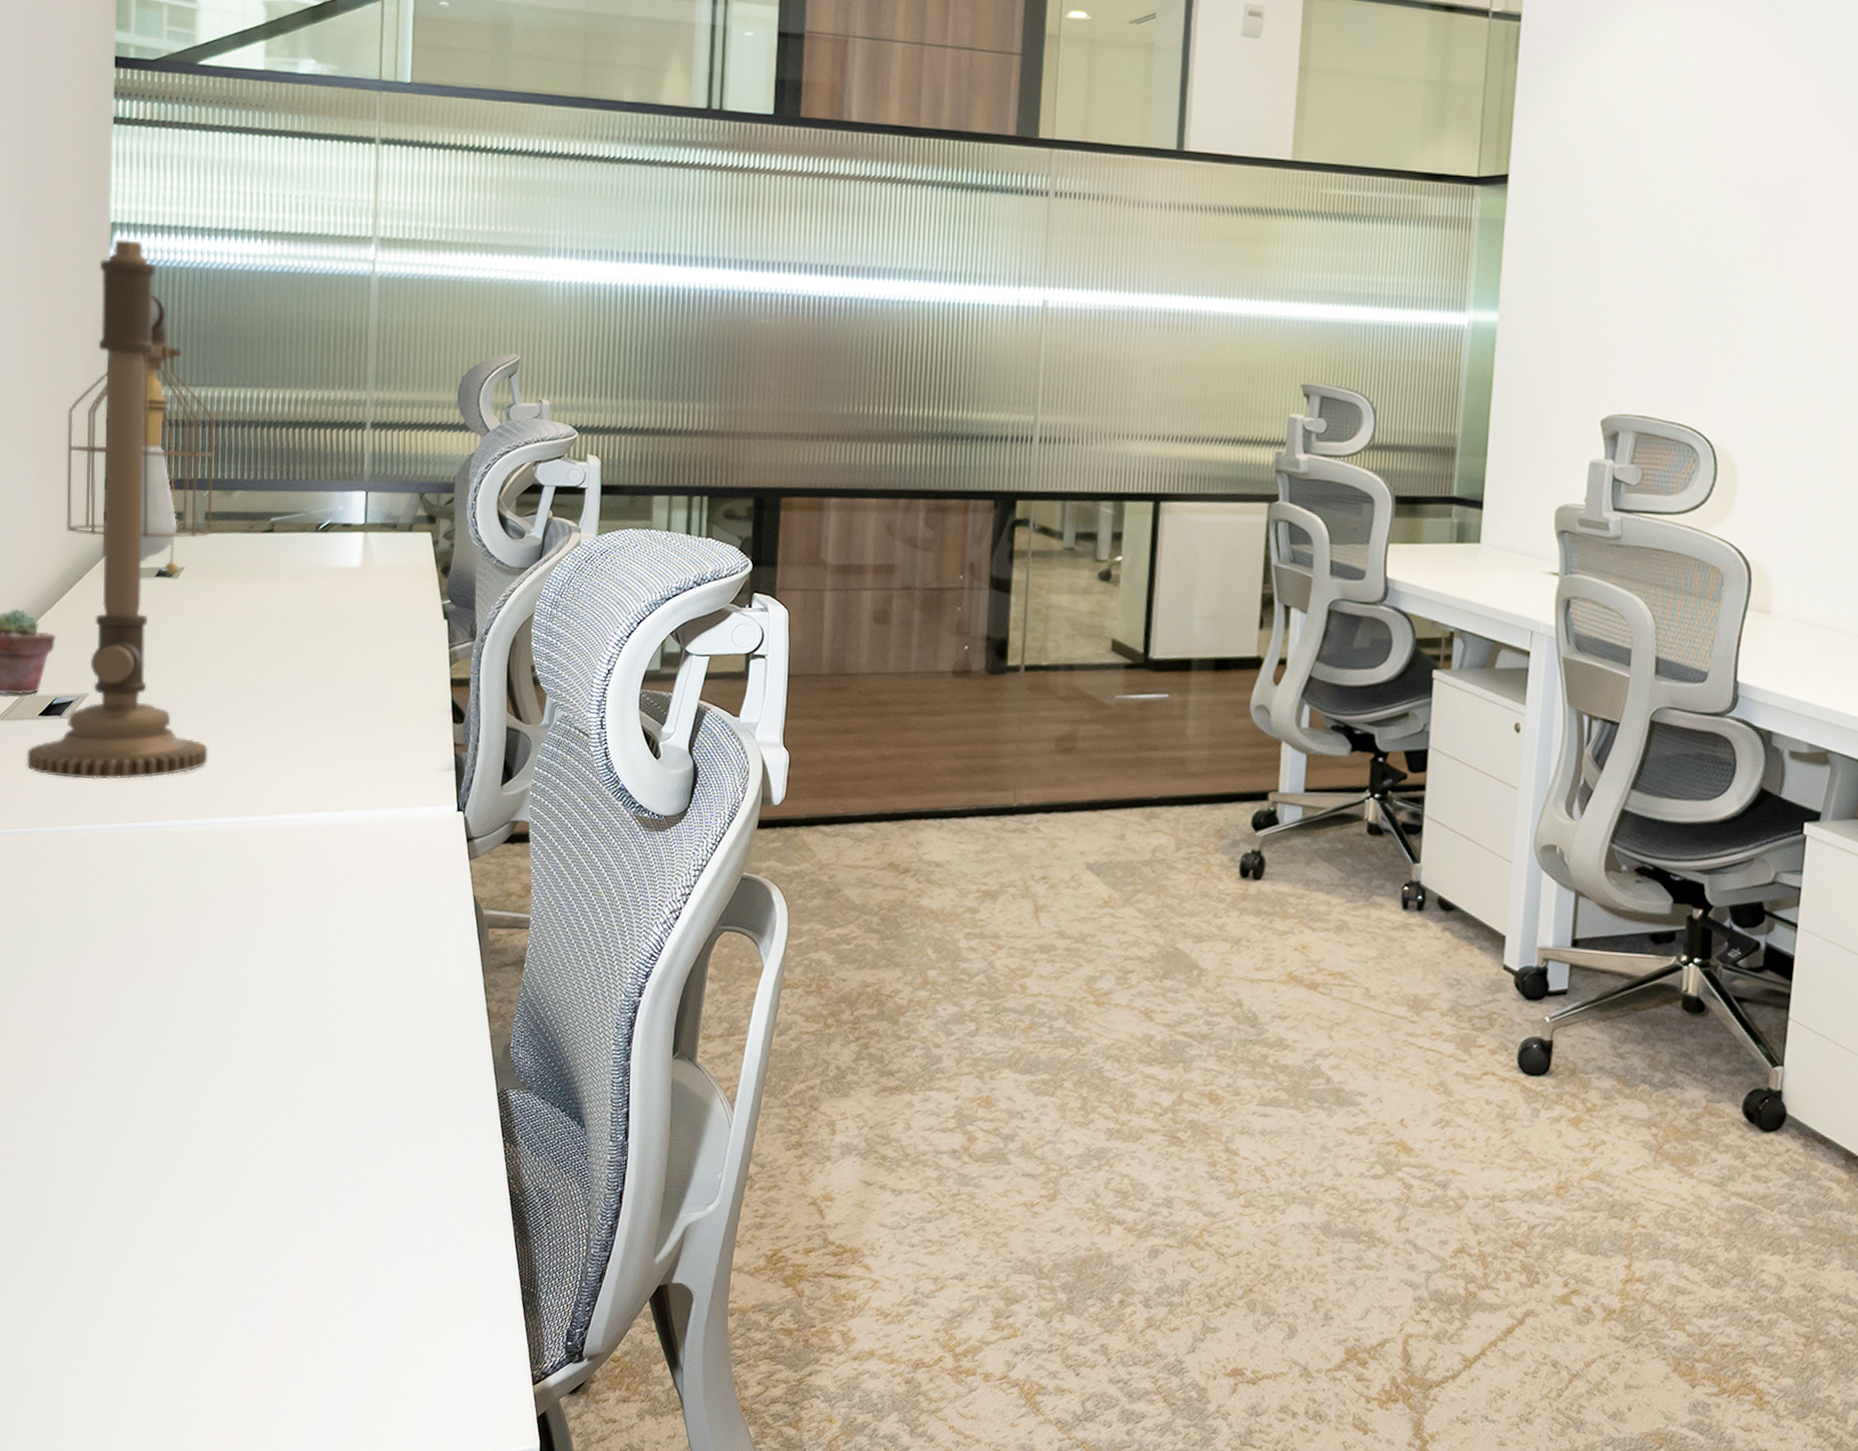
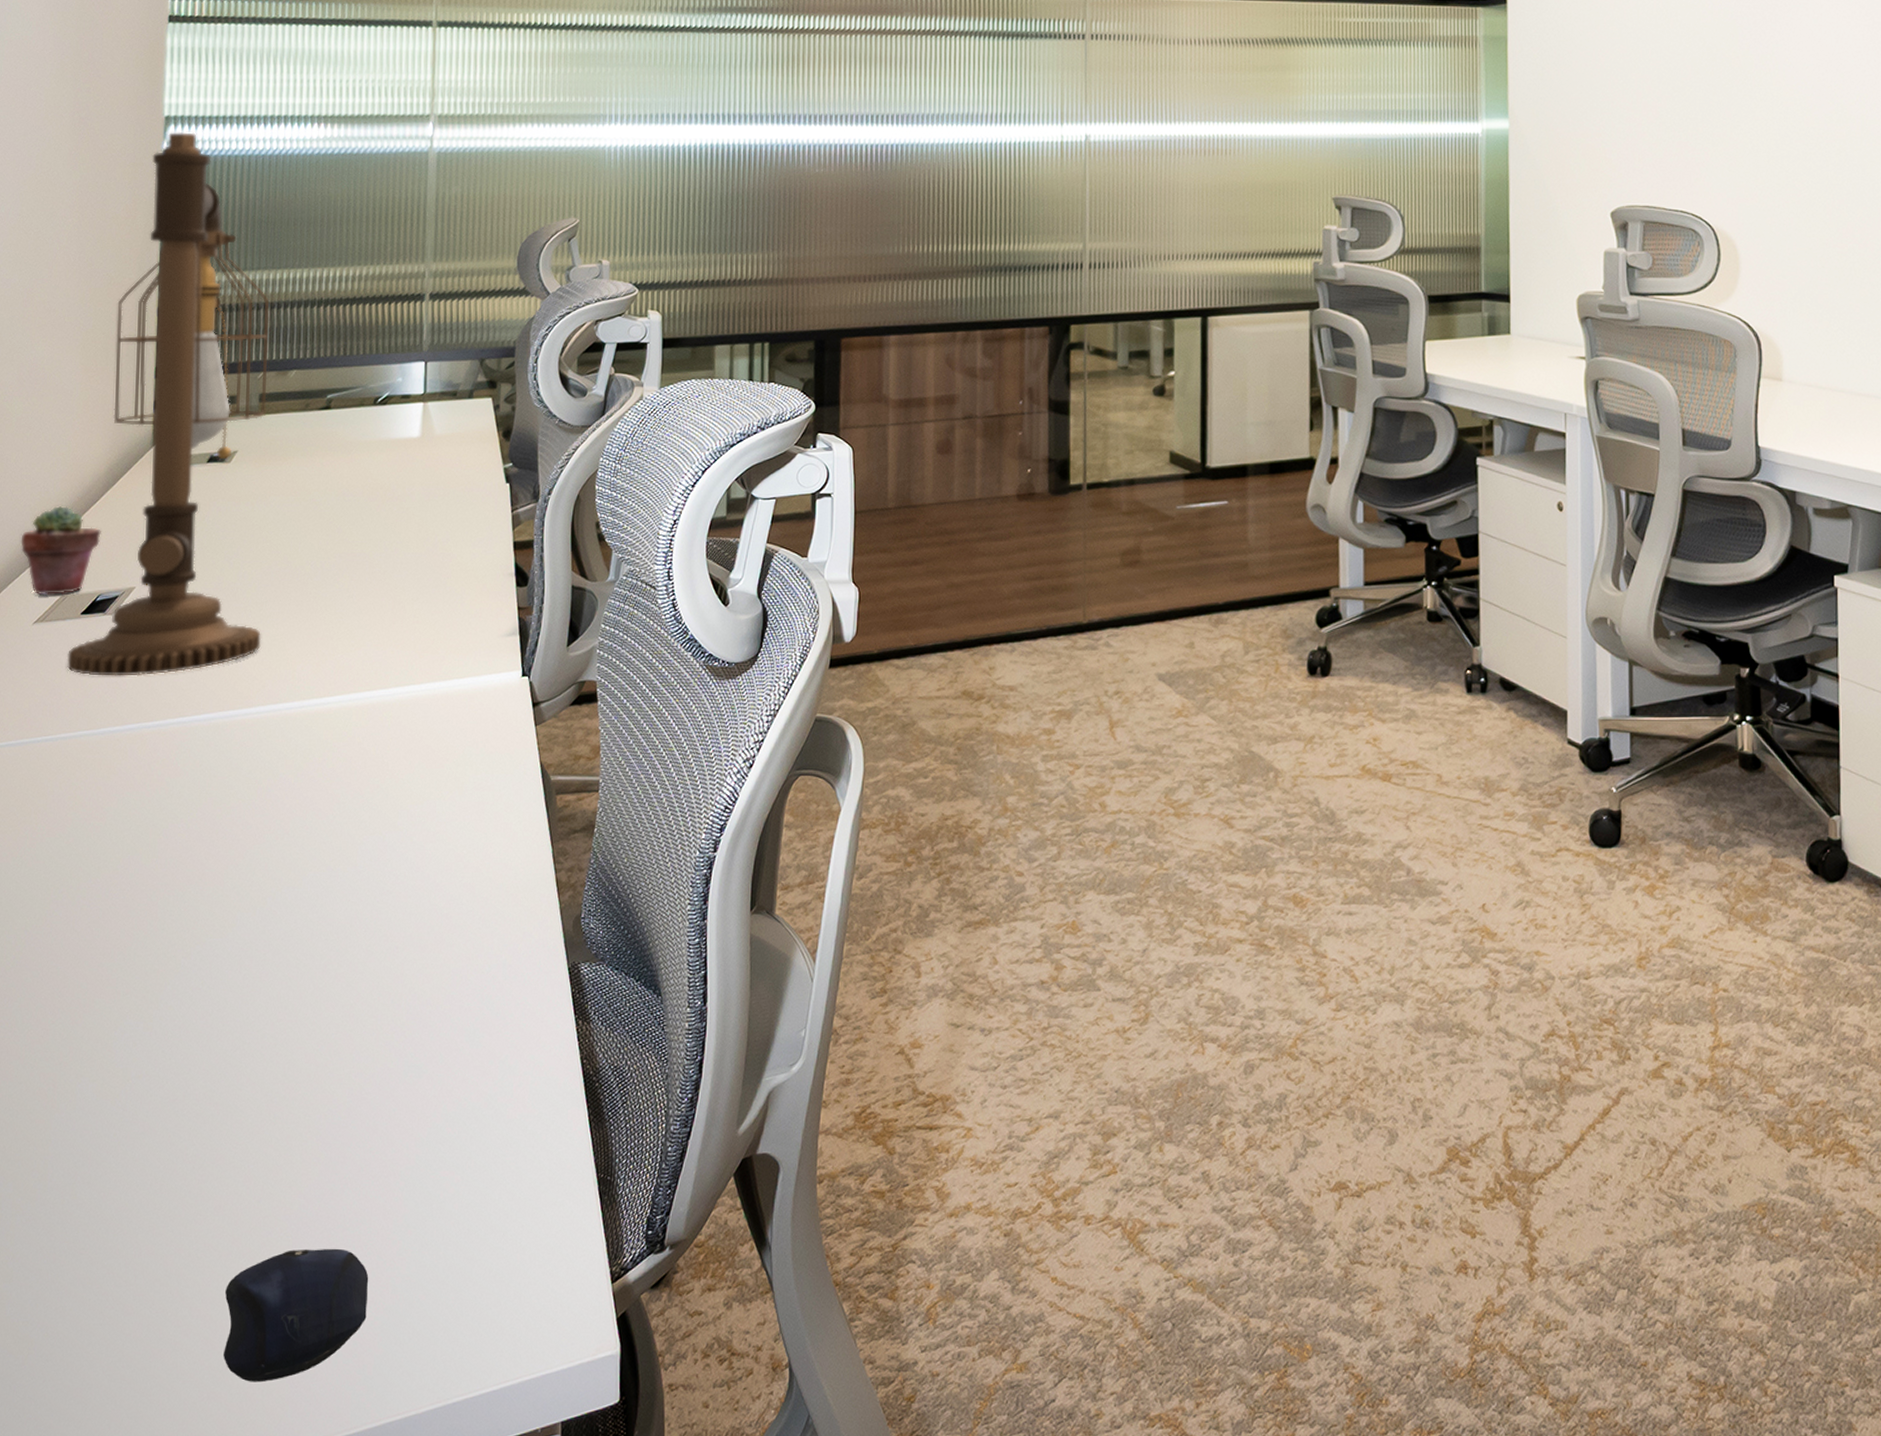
computer mouse: none [178,1323,309,1437] -> present [224,1248,369,1383]

